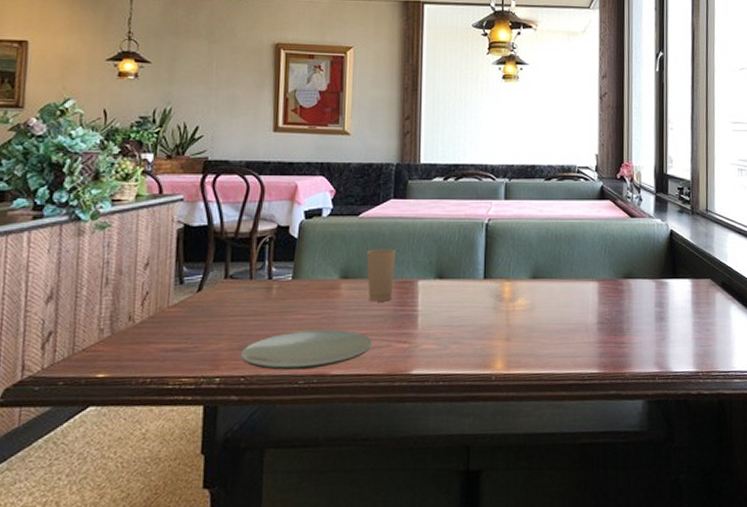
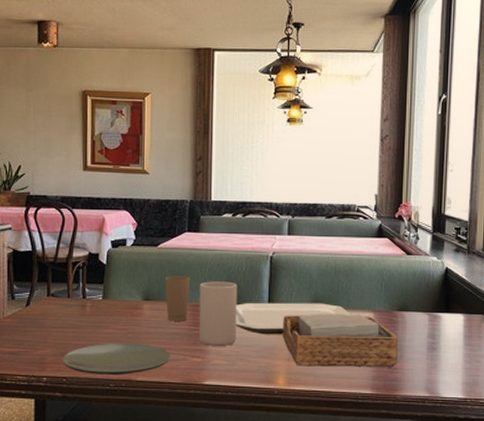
cup: none [405,253,449,329] -> present [198,281,237,347]
plate: none [447,273,575,313] -> present [235,302,351,335]
napkin holder: none [499,284,625,347] -> present [282,313,398,367]

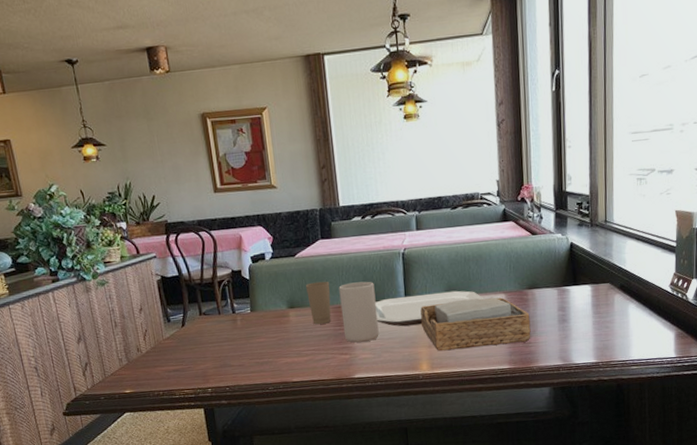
plate: present [62,342,170,374] -> none [222,348,321,381]

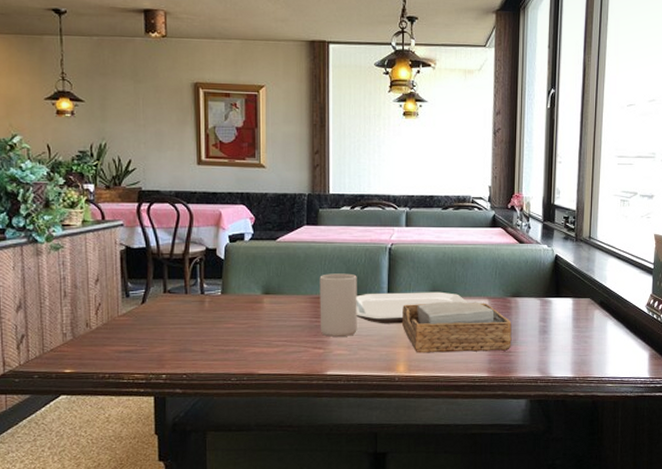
cup: present [306,281,332,325] -> none [285,269,311,314]

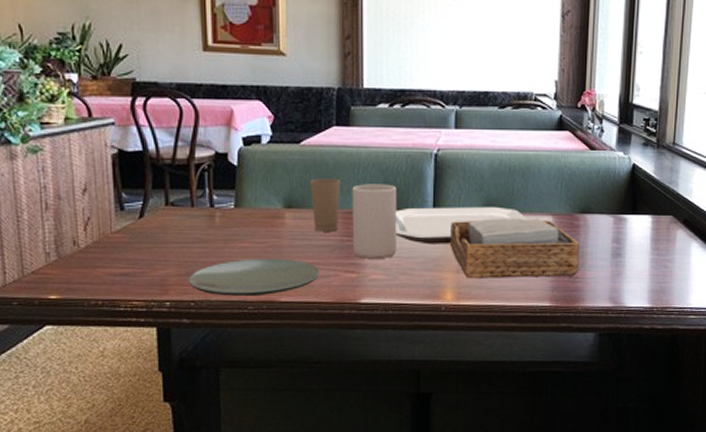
plate: none [181,336,292,369] -> present [188,258,319,296]
cup: none [285,269,311,314] -> present [310,178,341,232]

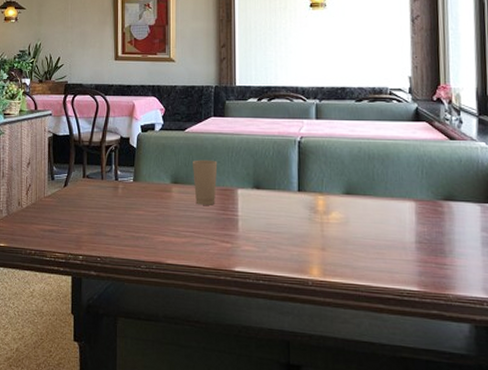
plate: present [188,258,319,296] -> none [96,224,199,257]
cup: present [352,184,397,260] -> none [227,165,266,233]
plate: present [395,206,528,244] -> none [264,188,390,223]
napkin holder: present [449,217,579,279] -> none [314,200,447,263]

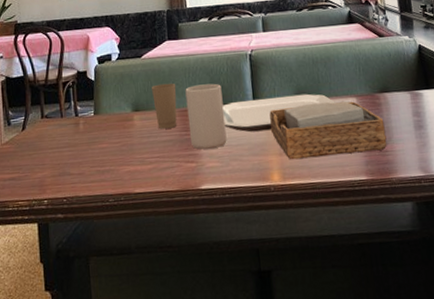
cup: none [227,165,266,233] -> present [185,83,227,150]
plate: none [264,188,390,223] -> present [222,93,335,133]
napkin holder: none [314,200,447,263] -> present [269,101,387,160]

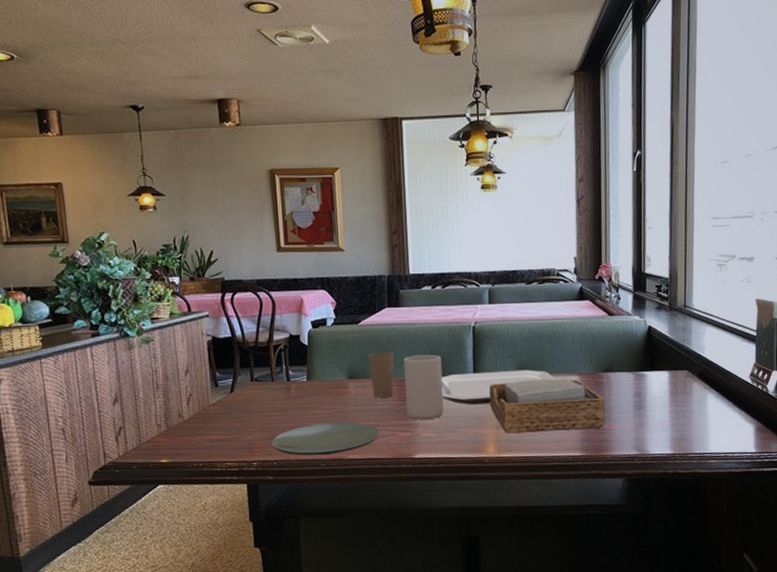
plate: none [61,154,165,192] -> present [271,421,379,456]

